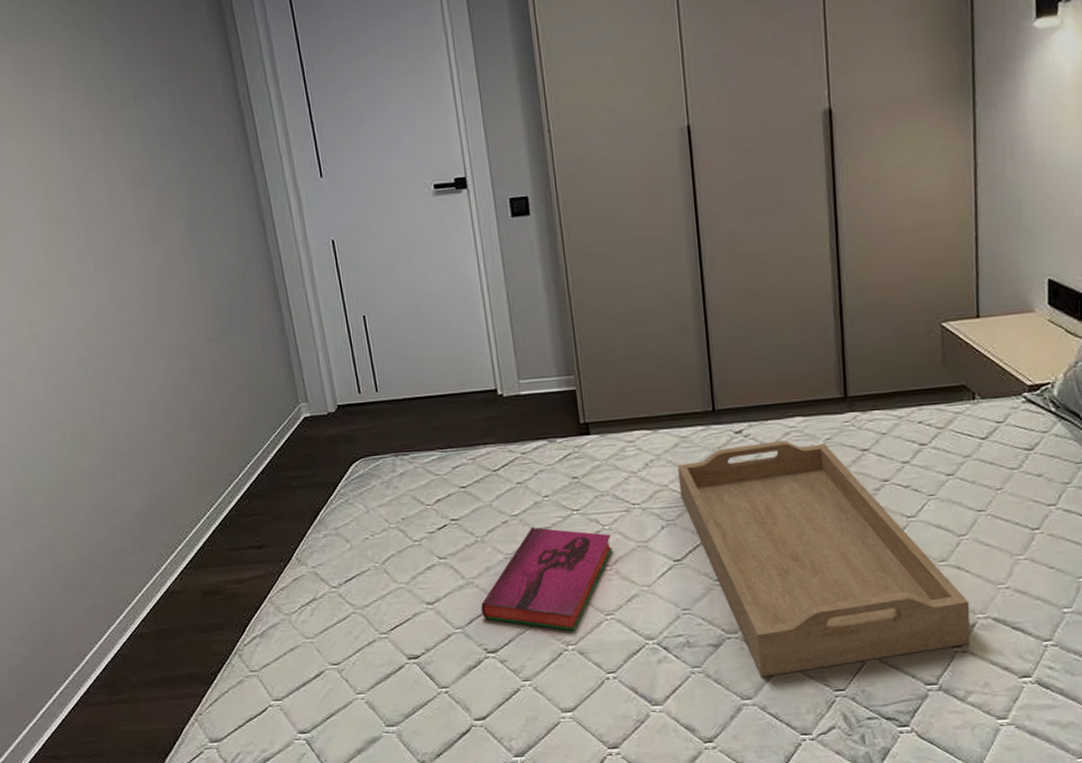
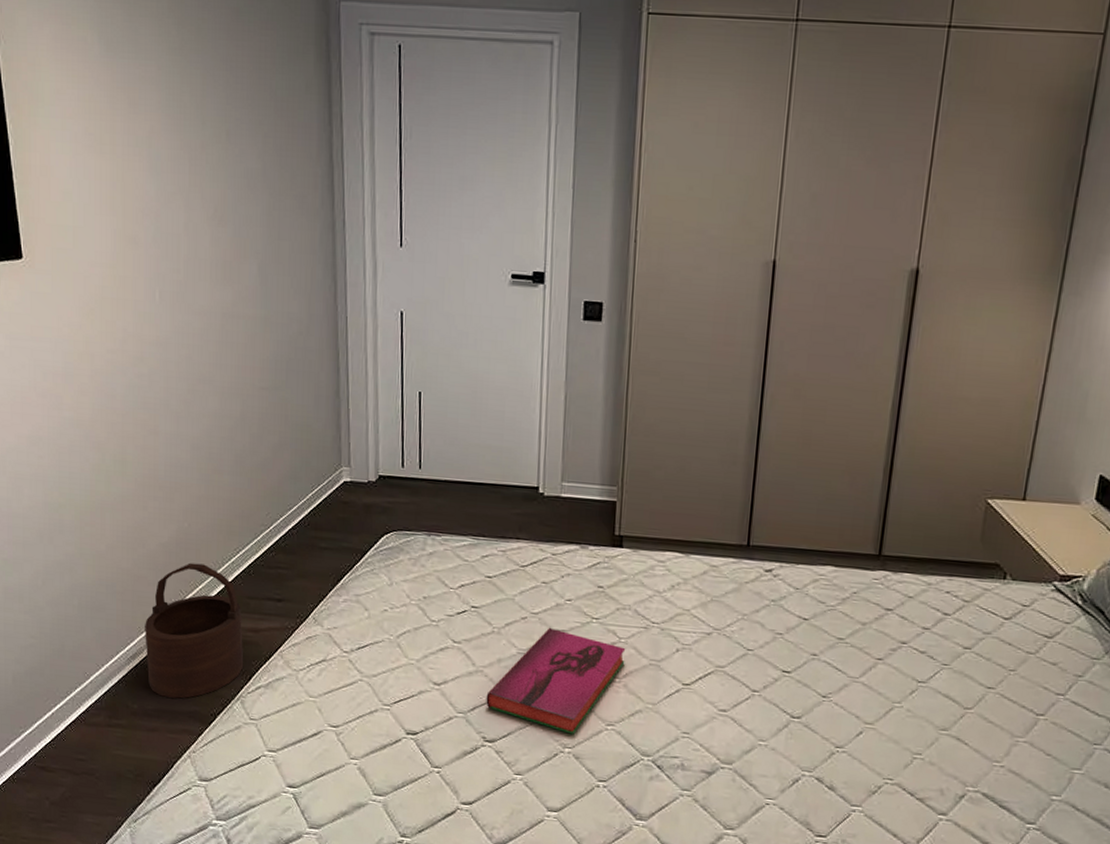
wooden bucket: none [131,524,236,664] -> present [145,562,244,699]
serving tray: present [677,440,971,677] -> none [700,584,963,815]

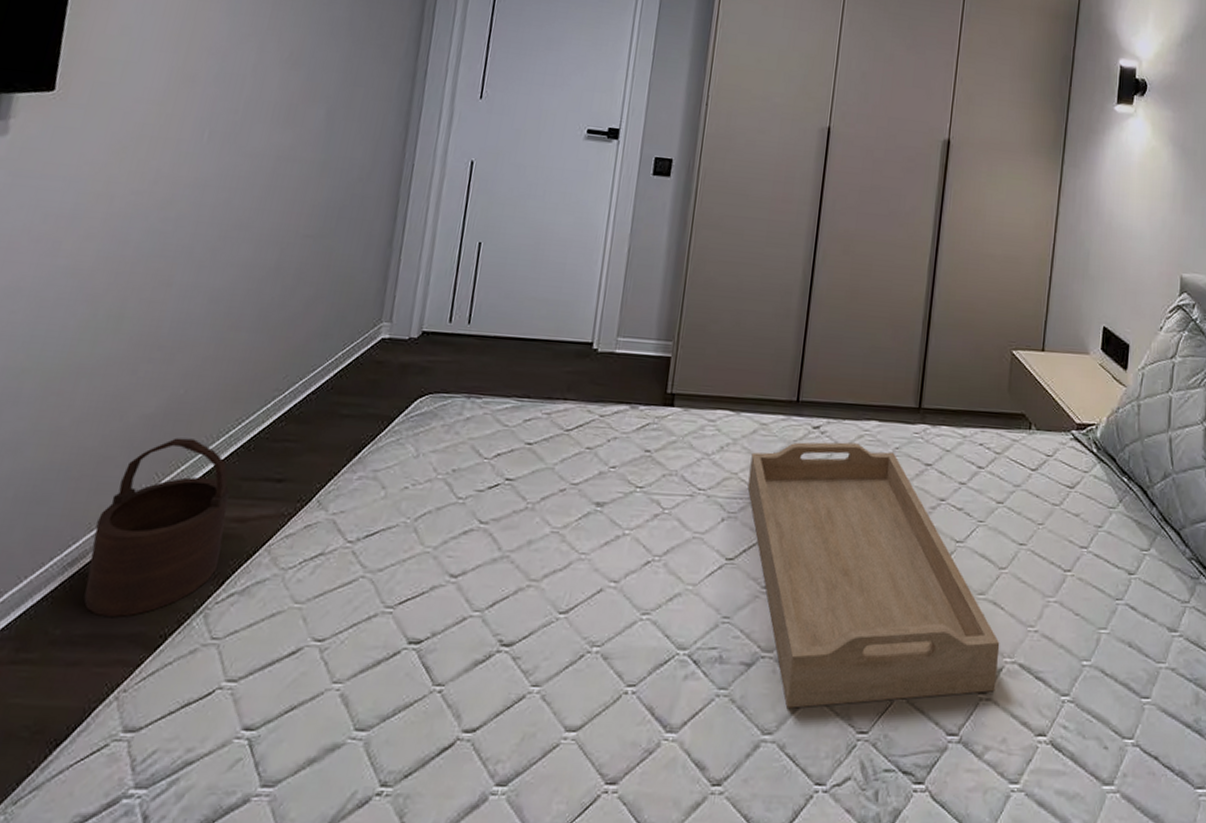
hardback book: present [486,627,626,735] -> none [508,499,669,629]
serving tray: none [700,584,963,815] -> present [747,442,1000,708]

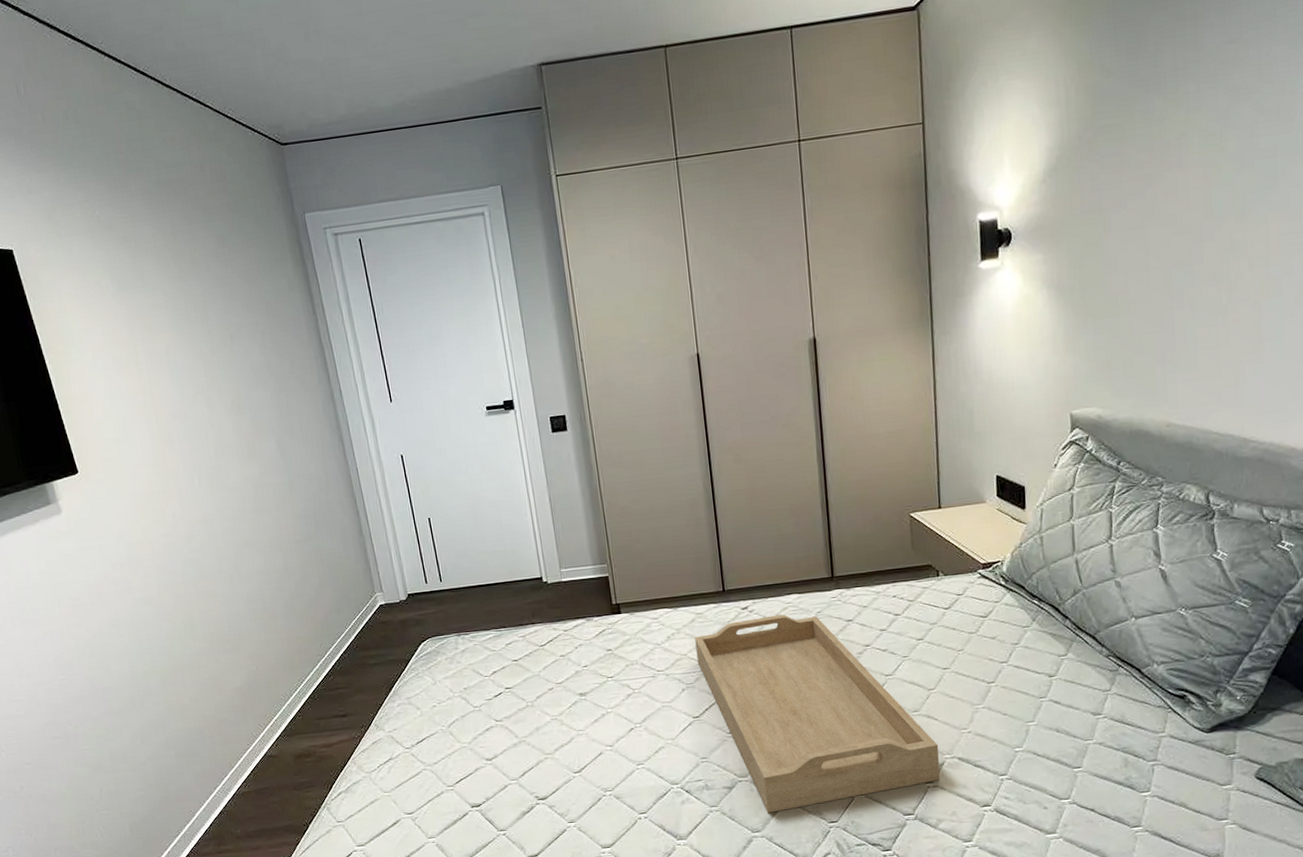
wooden bucket: present [83,437,230,617] -> none [234,698,324,818]

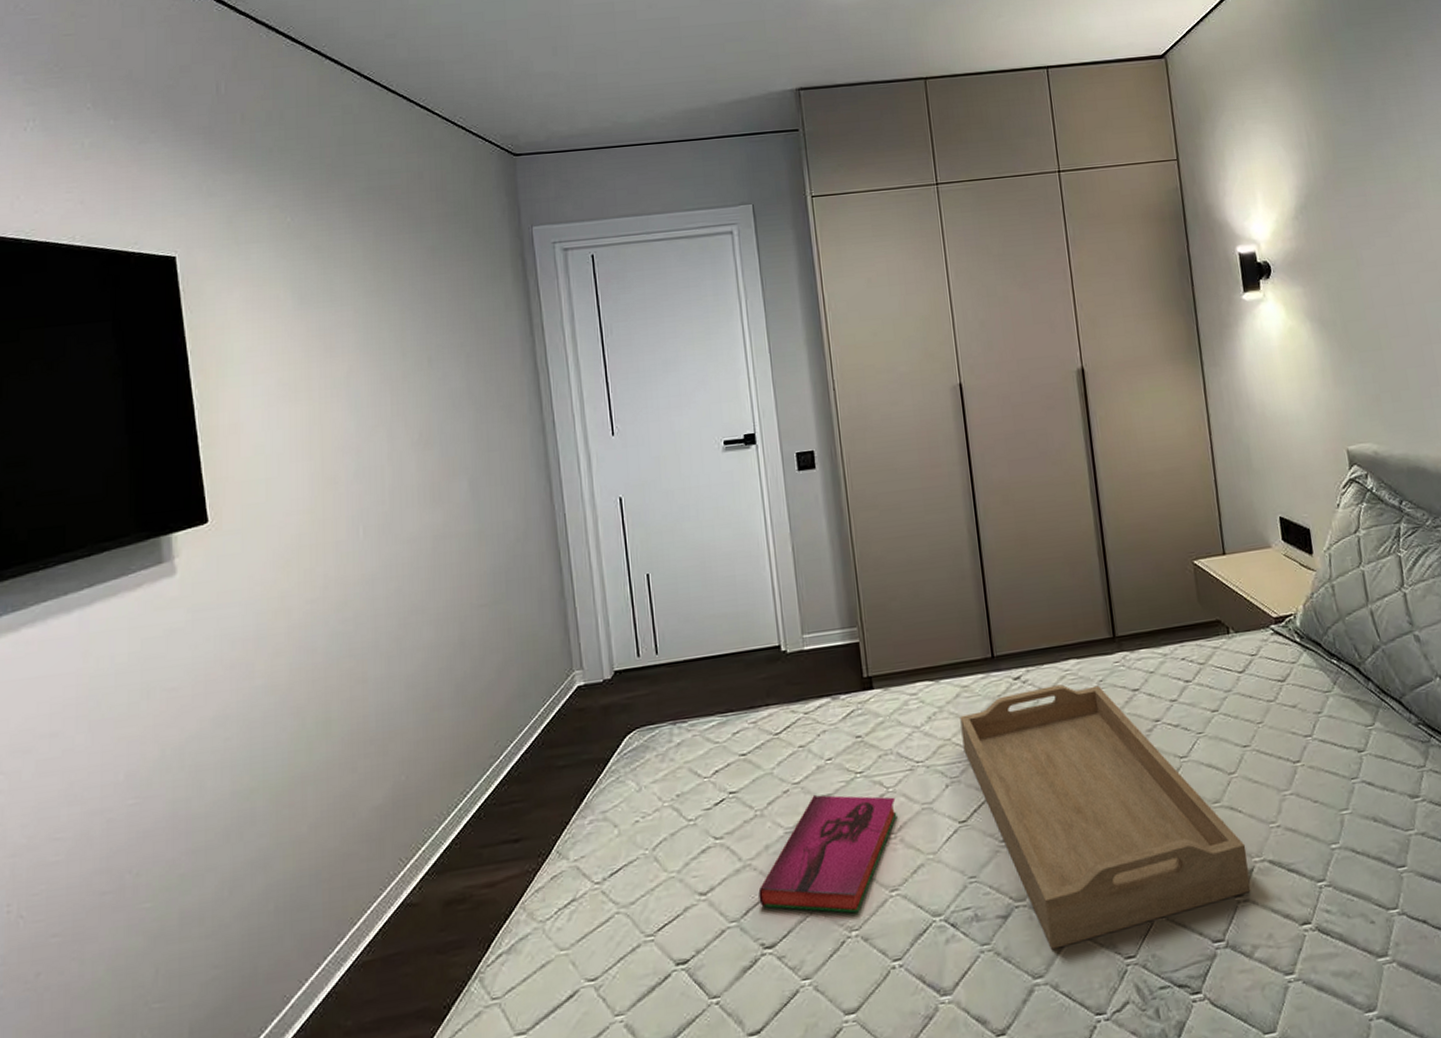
hardback book: none [532,692,642,779] -> present [758,794,897,913]

